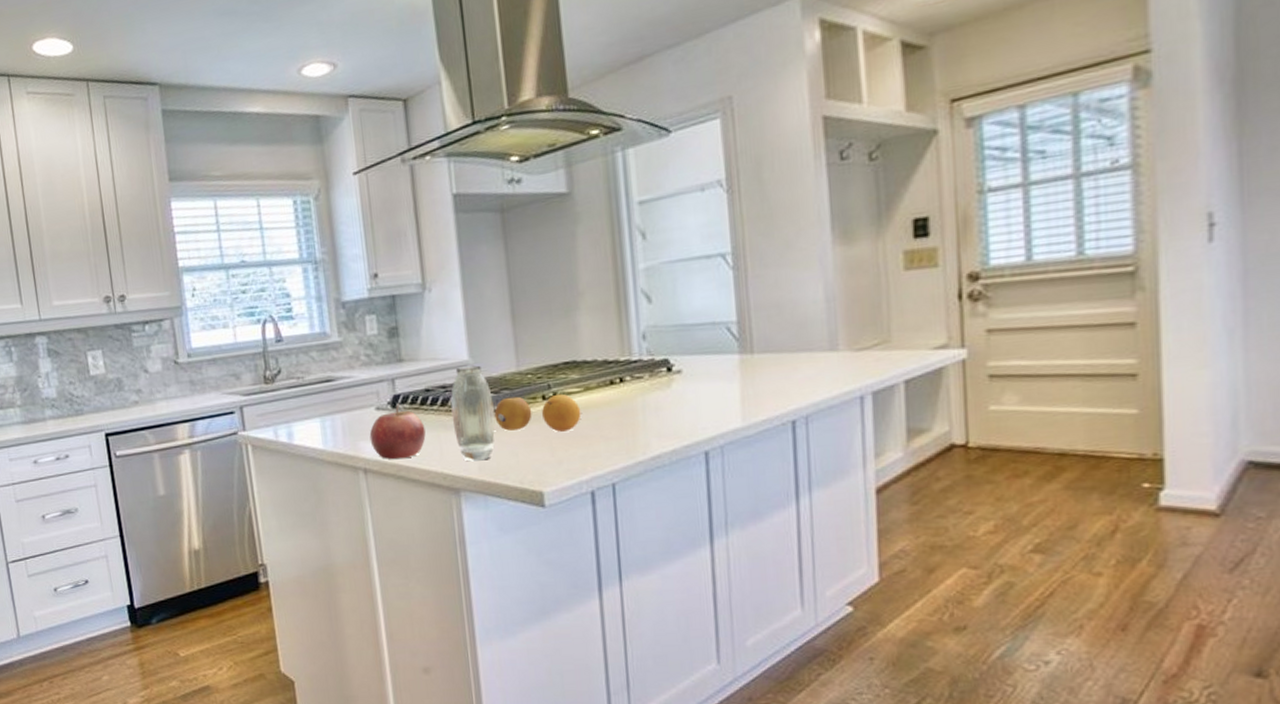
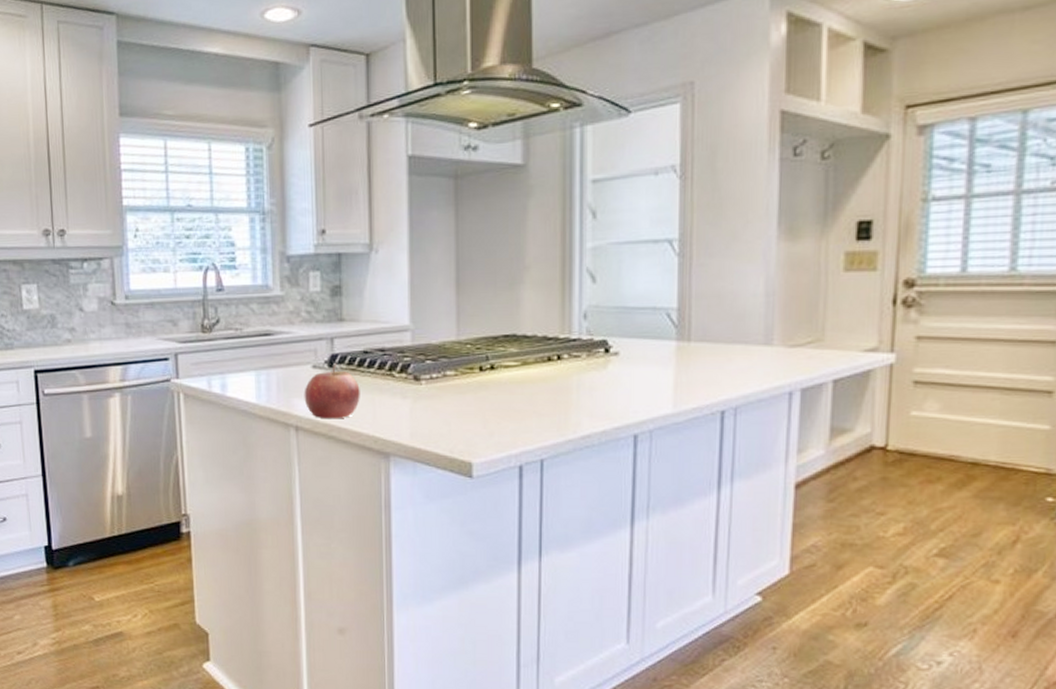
vase: present [450,365,495,462] -> none [388,331,431,427]
fruit: present [494,396,532,431] -> none [430,365,468,399]
fruit: present [542,393,581,432] -> none [478,366,516,404]

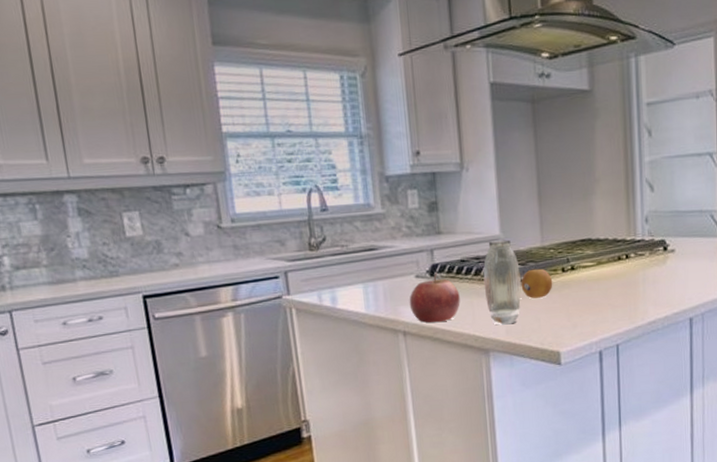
vase: none [388,331,431,427] -> present [483,239,521,325]
fruit: none [430,365,468,399] -> present [521,268,553,299]

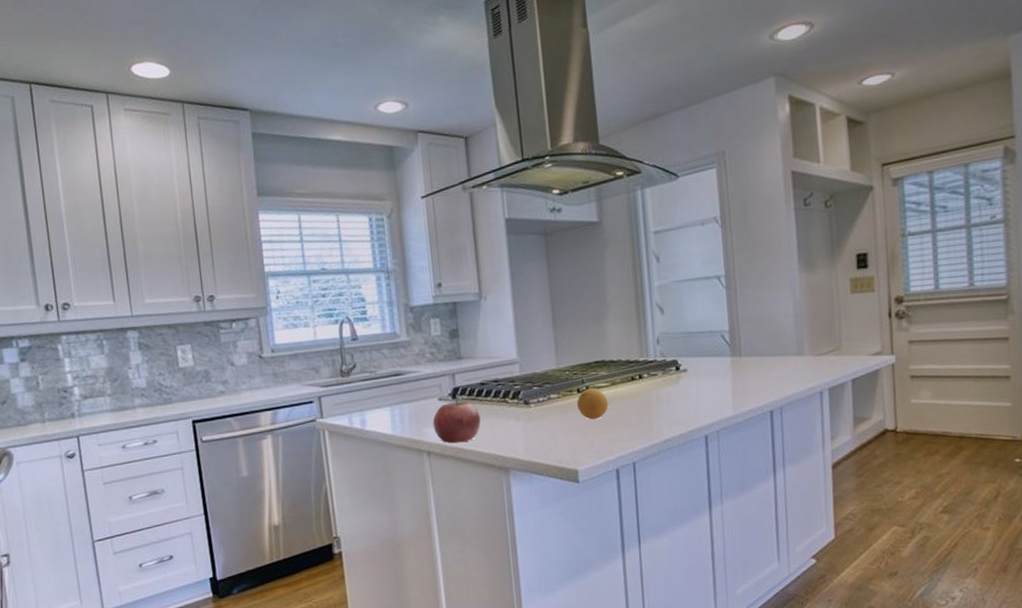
vase: present [483,239,521,325] -> none [502,363,539,445]
fruit: present [521,268,553,299] -> none [538,389,569,419]
fruit: none [561,267,594,300] -> present [577,387,609,420]

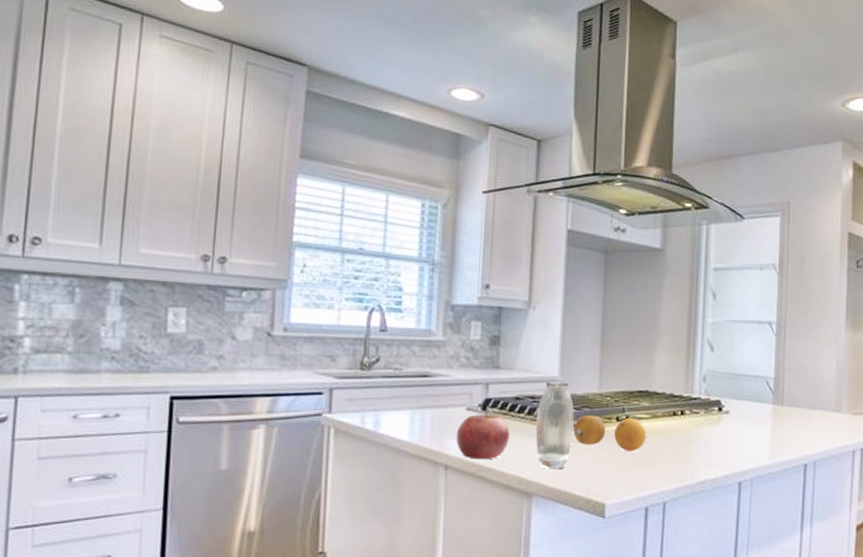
vase: none [502,363,539,445] -> present [535,381,574,470]
fruit: none [538,389,569,419] -> present [573,414,606,445]

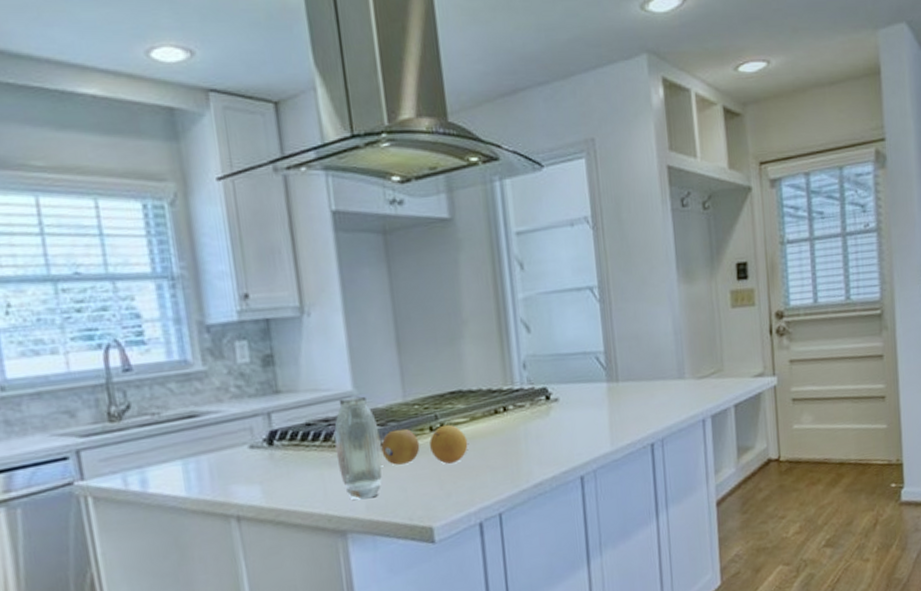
apple: present [456,407,510,460] -> none [242,440,308,504]

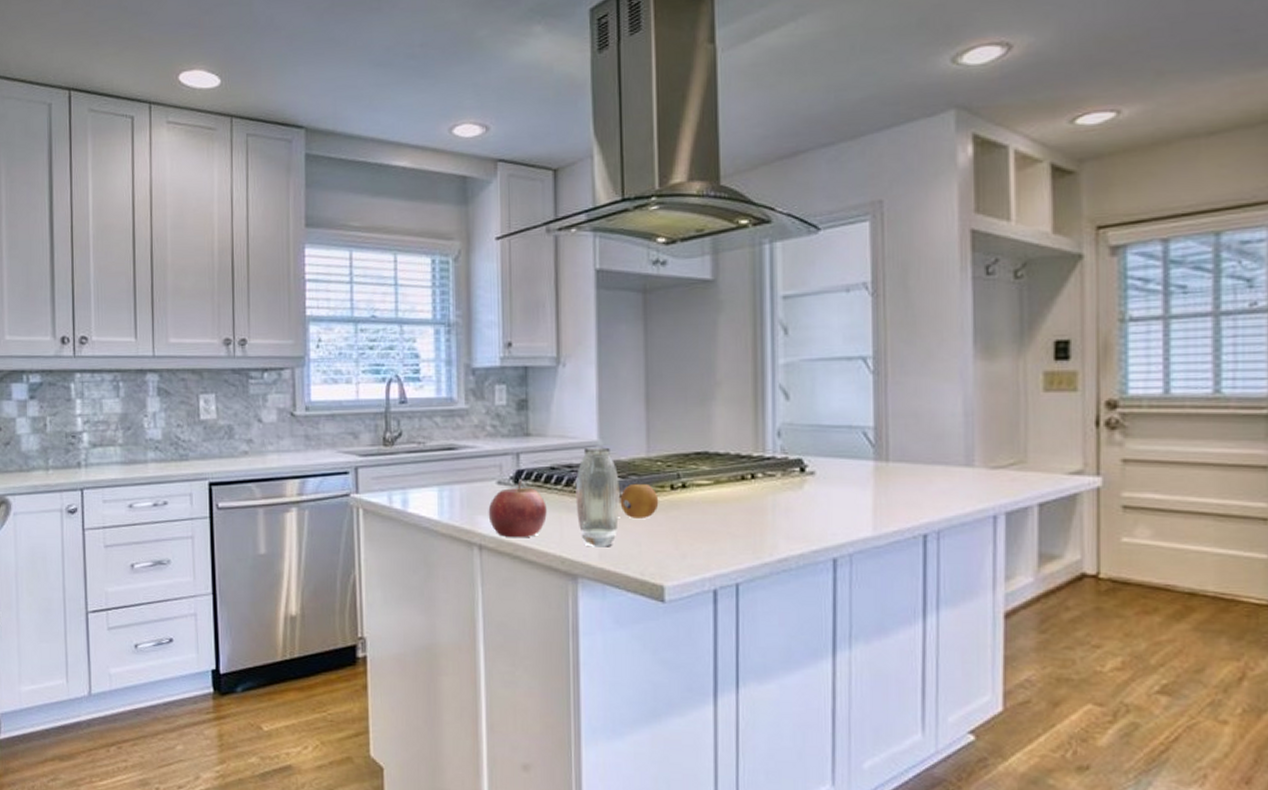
apple: none [242,440,308,504] -> present [488,480,547,538]
fruit: present [430,424,468,464] -> none [669,484,709,524]

